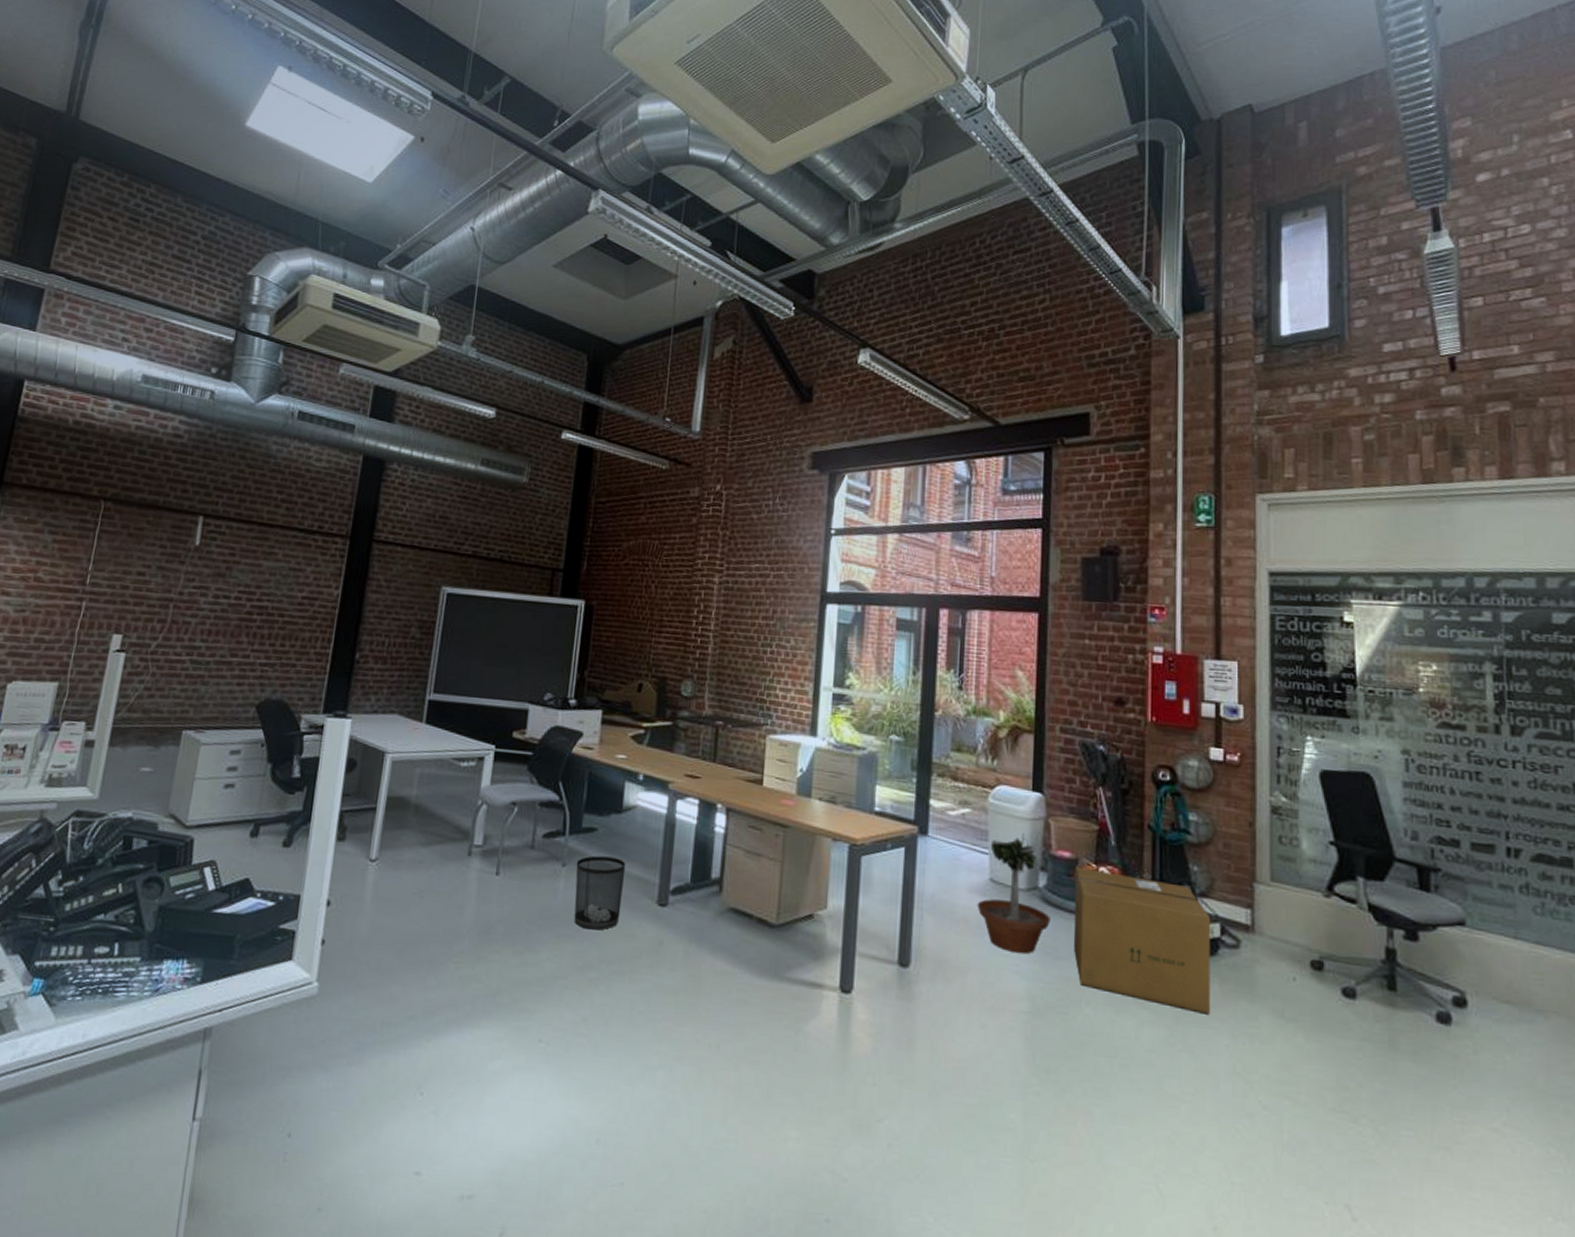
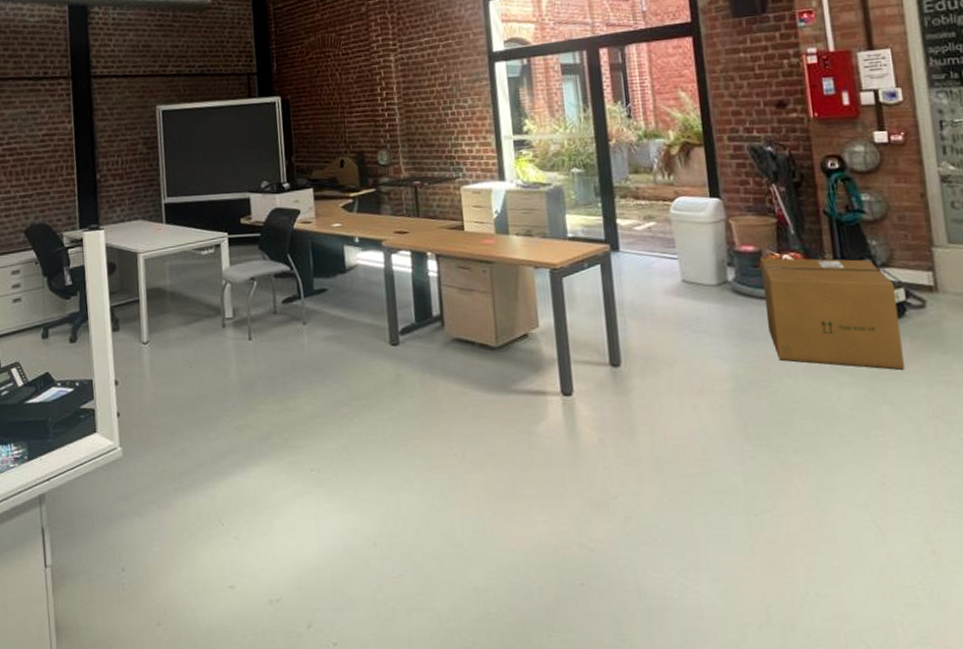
waste bin: present [574,855,626,930] -> none [314,311,360,374]
potted tree: present [977,831,1050,953] -> none [673,232,744,341]

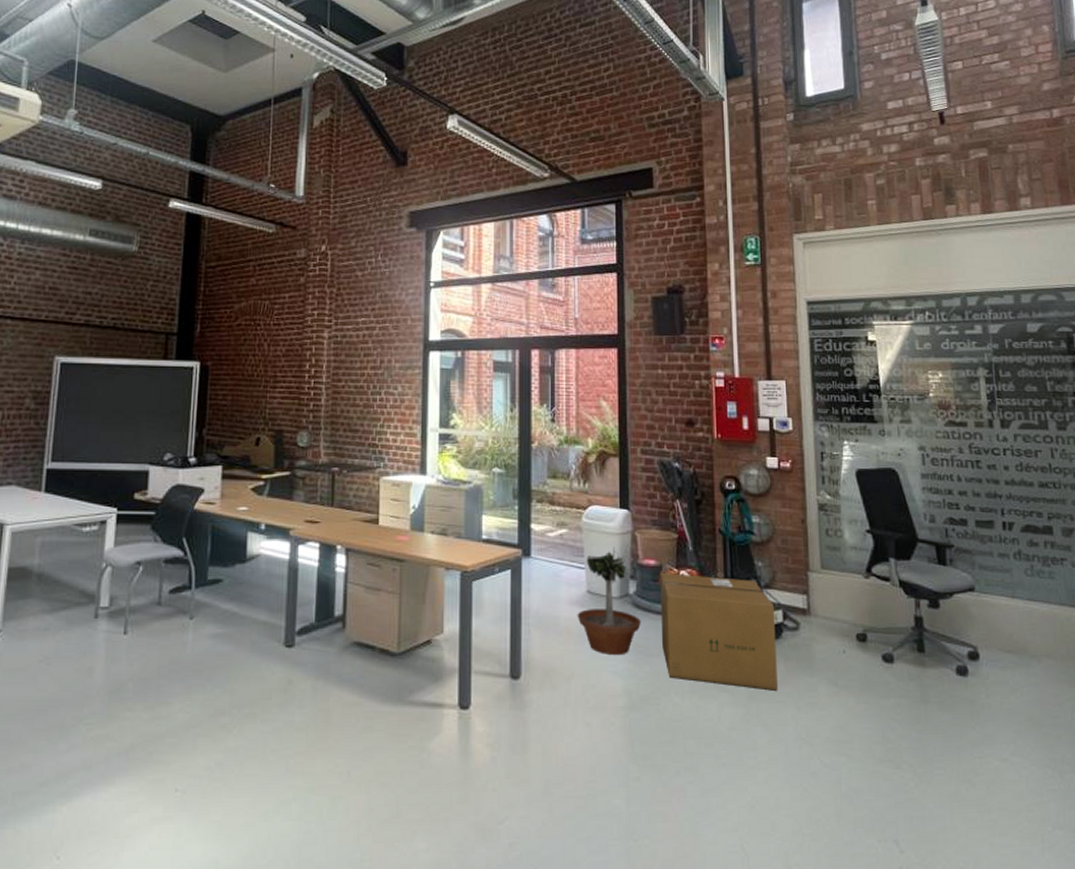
potted tree: none [673,232,744,341] -> present [577,544,641,654]

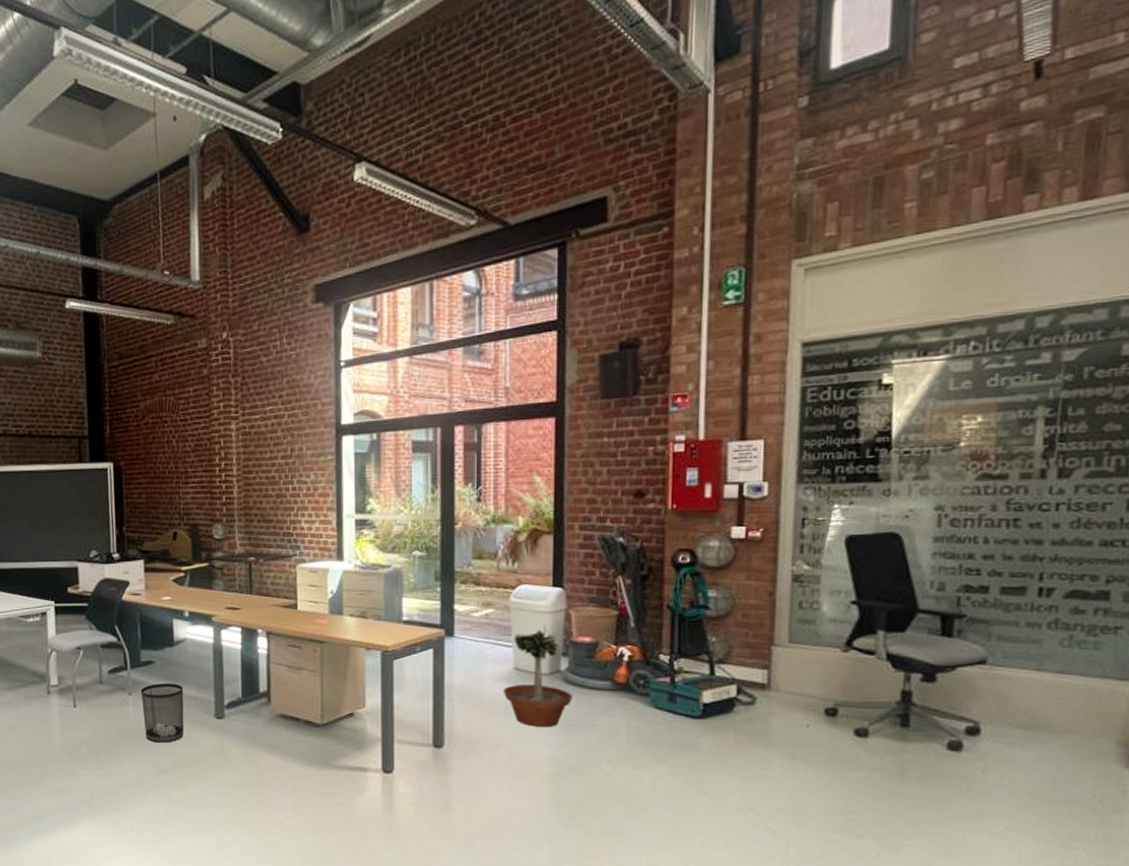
waste bin: none [203,606,253,677] -> present [140,683,185,743]
box: present [660,572,778,691] -> none [594,649,728,762]

